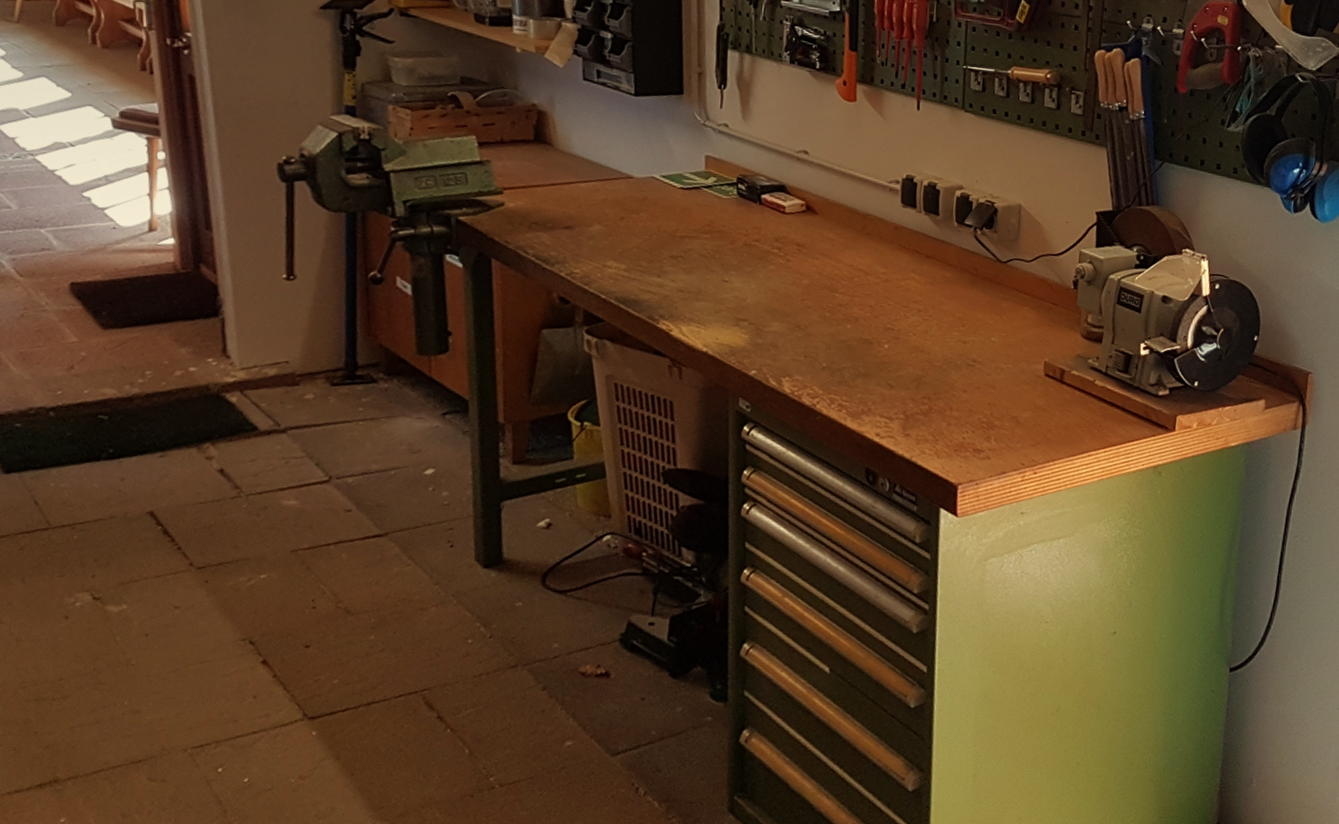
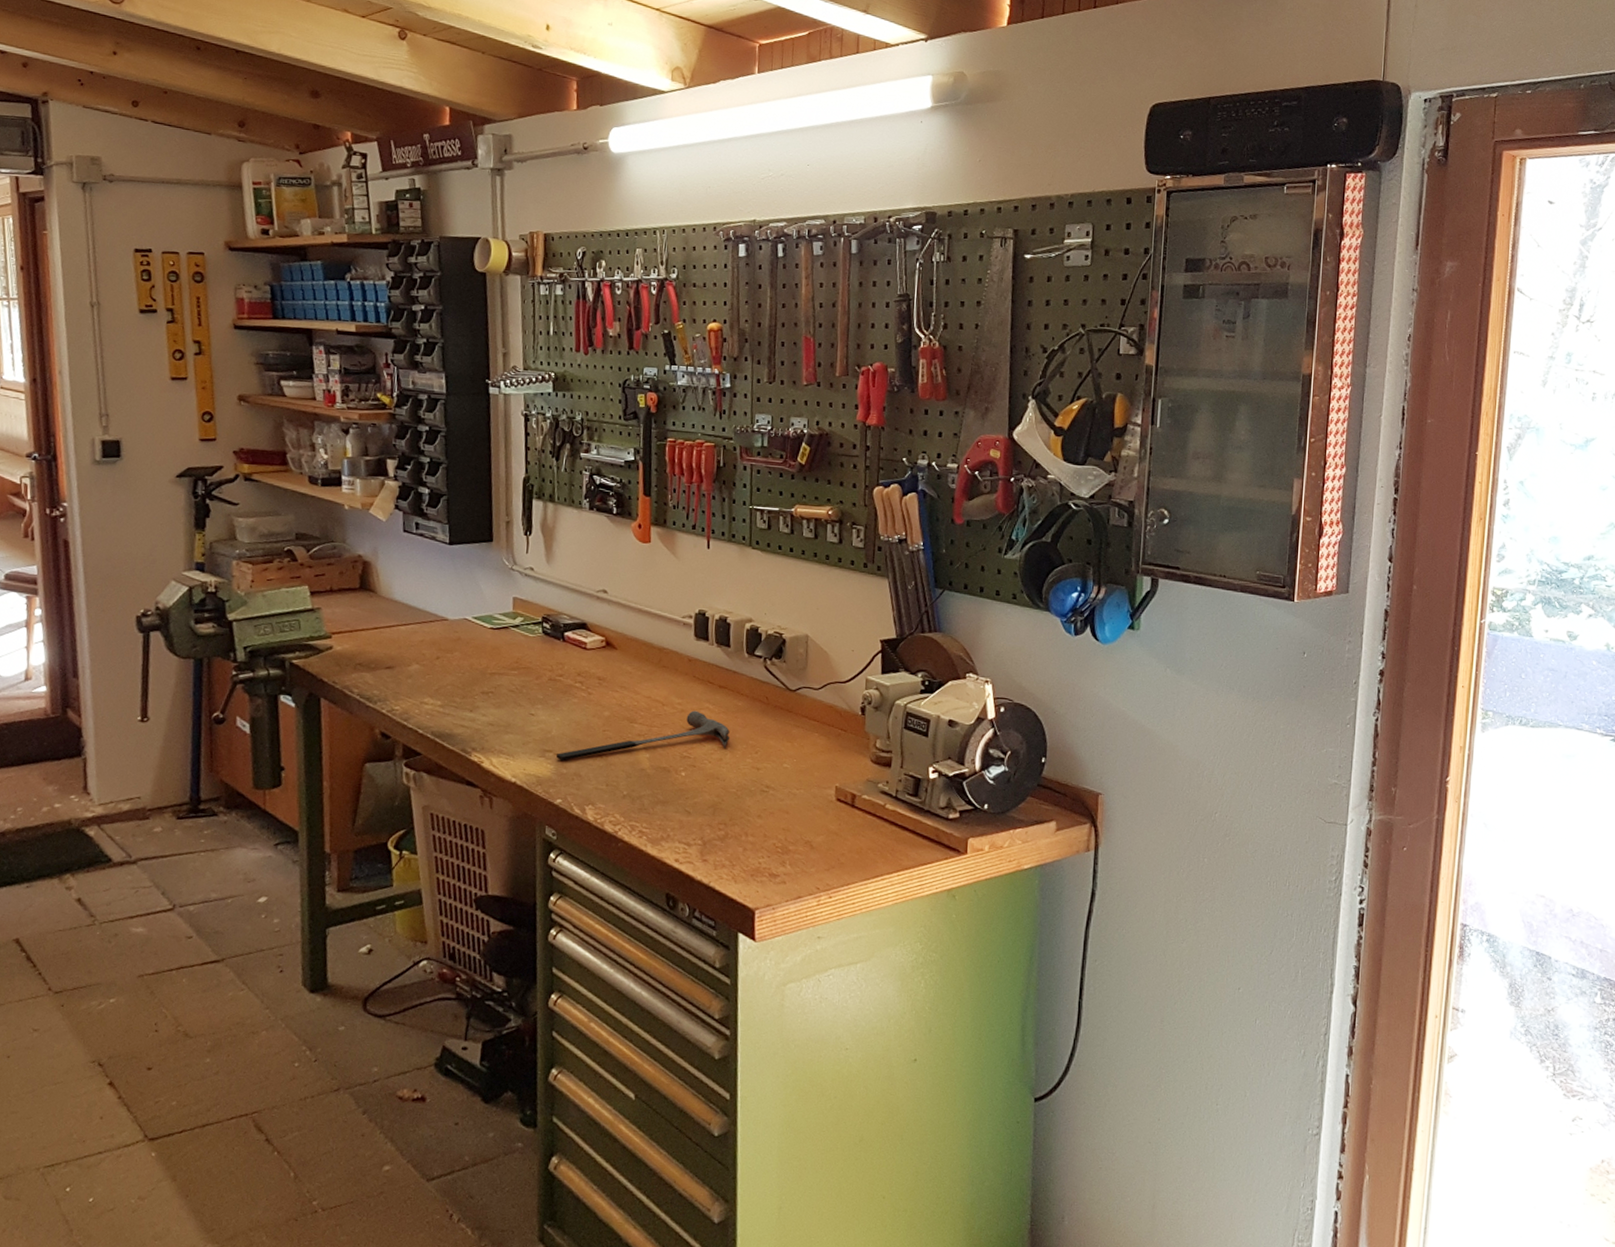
claw hammer: none [750,280,937,331] -> present [555,710,730,762]

